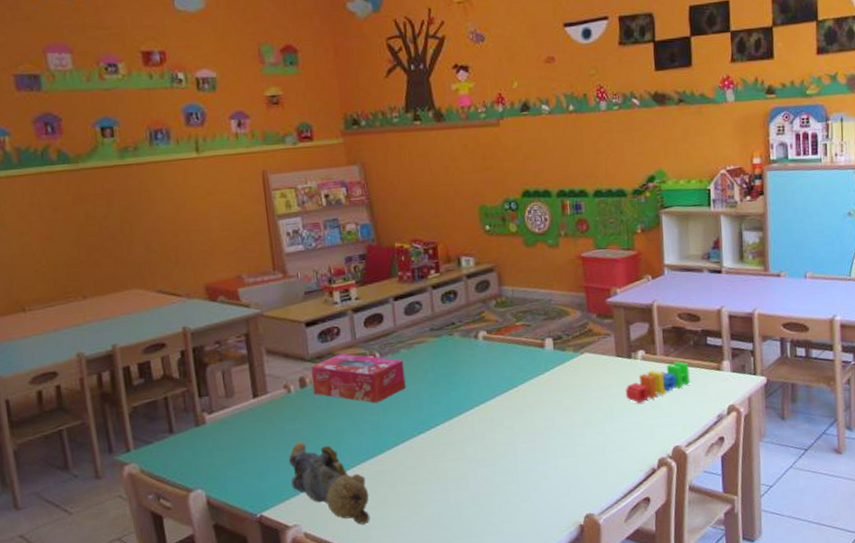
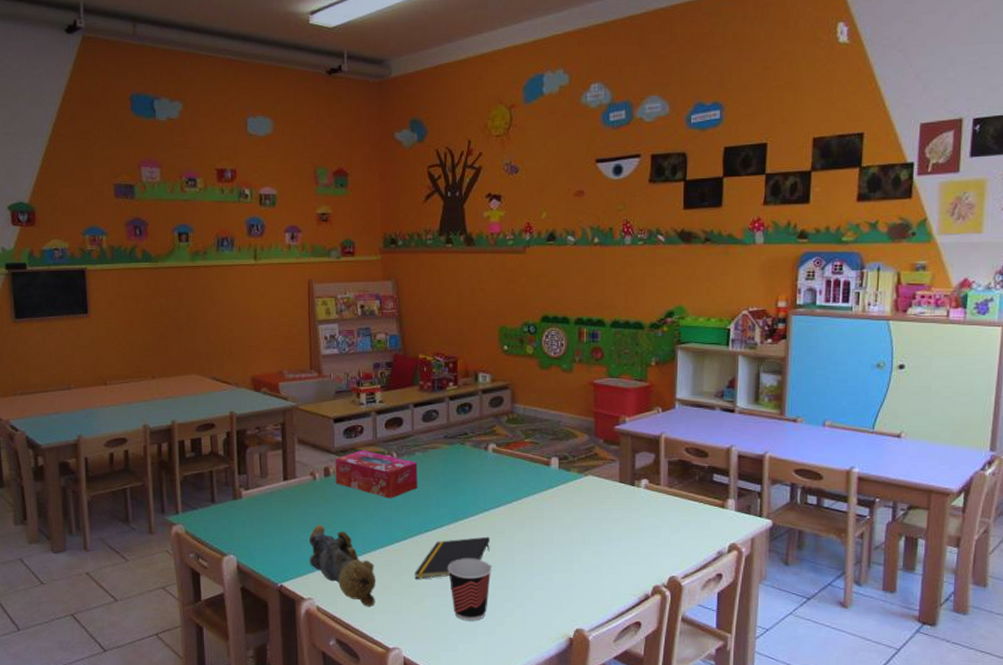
notepad: none [411,430,490,486] -> present [415,536,490,579]
cup: none [446,455,494,524] -> present [447,558,492,621]
toy blocks: present [625,361,690,404] -> none [625,494,692,530]

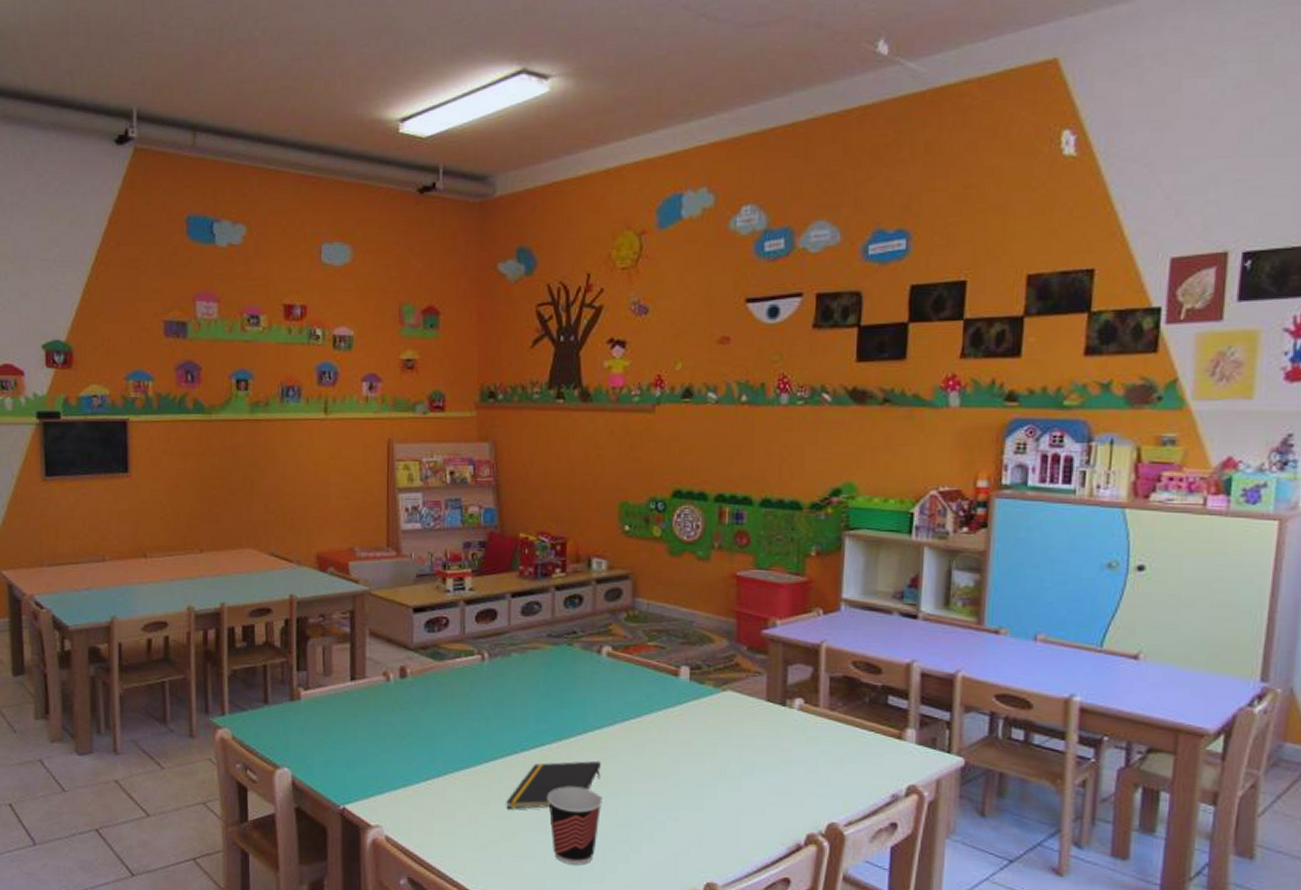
teddy bear: present [308,525,376,606] -> none [378,736,459,840]
tissue box: present [335,450,418,499] -> none [413,647,514,708]

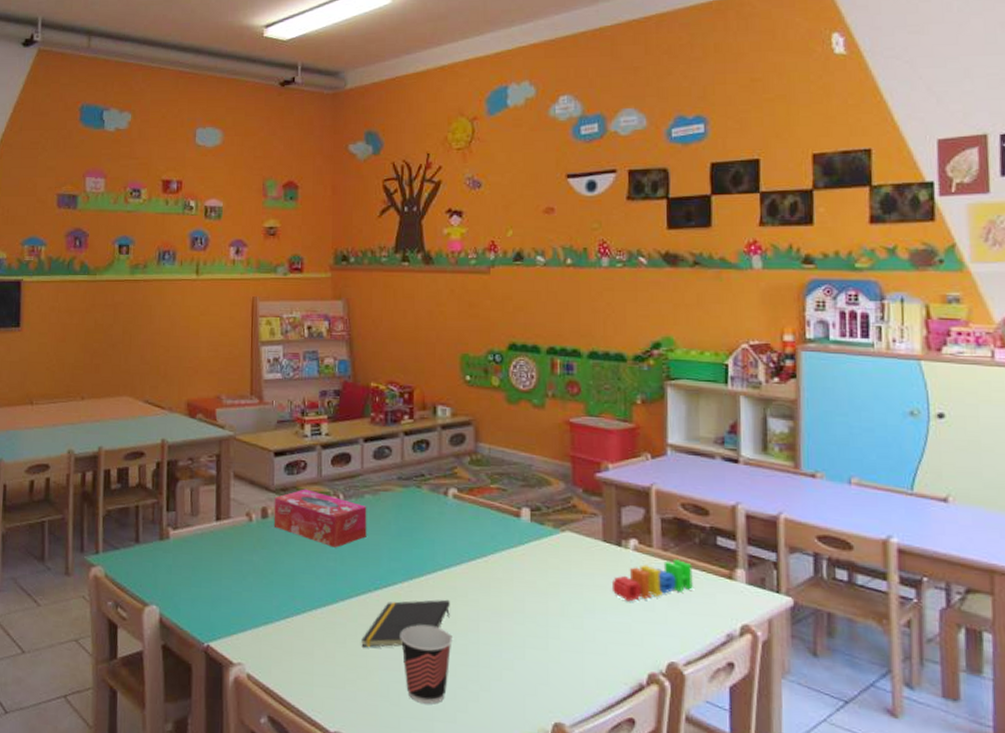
tissue box: none [413,647,514,708] -> present [273,489,367,548]
toy blocks: none [773,719,860,762] -> present [611,559,693,602]

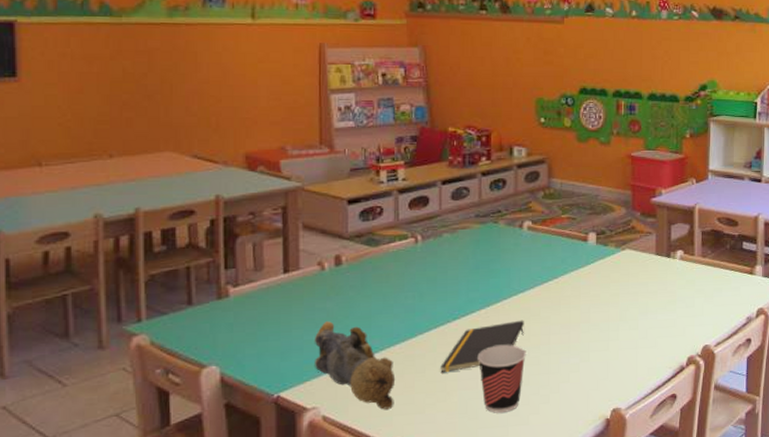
teddy bear: none [241,574,317,678] -> present [314,321,396,410]
tissue box: present [273,489,367,548] -> none [348,233,445,286]
toy blocks: present [611,559,693,602] -> none [661,263,724,302]

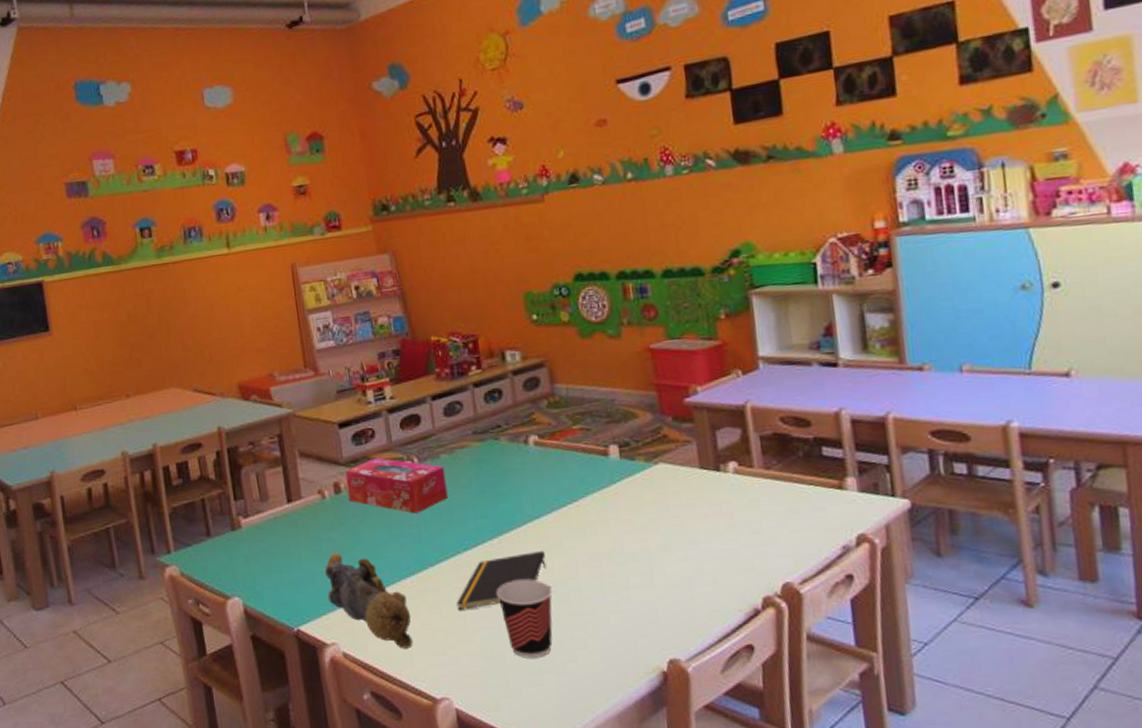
tissue box: none [348,233,445,286] -> present [345,457,448,514]

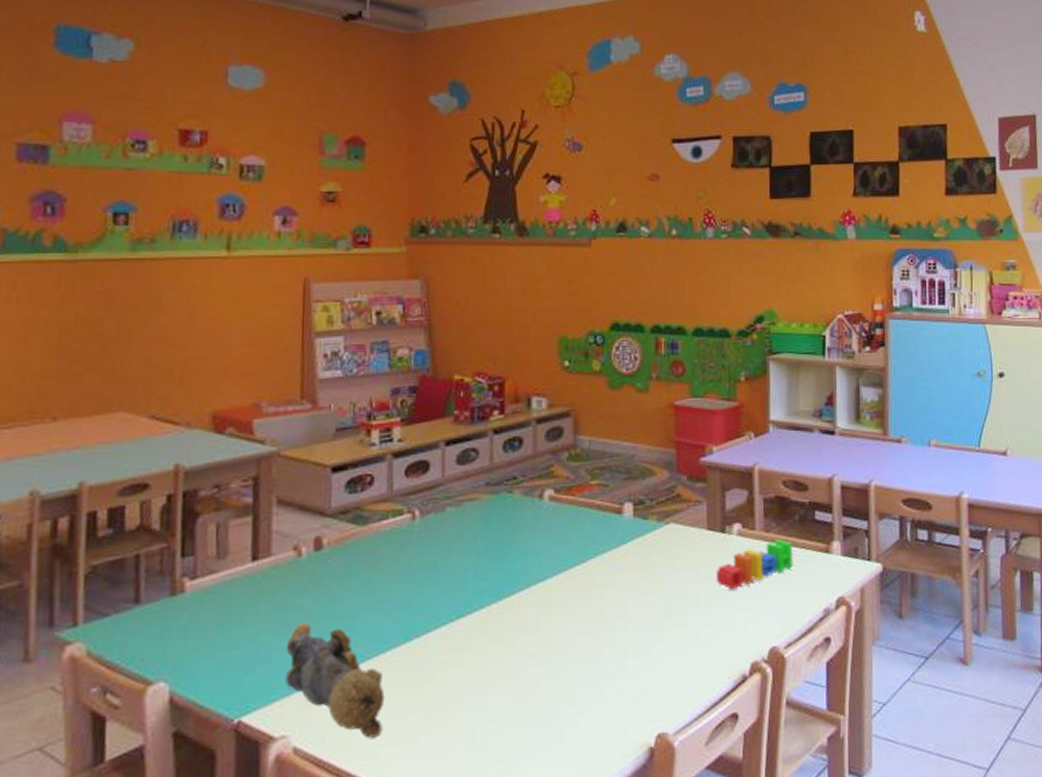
tissue box: present [345,457,448,514] -> none [330,508,449,575]
notepad: present [456,550,547,609] -> none [441,616,545,687]
cup: present [496,579,553,658] -> none [487,649,548,742]
toy blocks: none [713,476,801,527] -> present [715,539,793,590]

